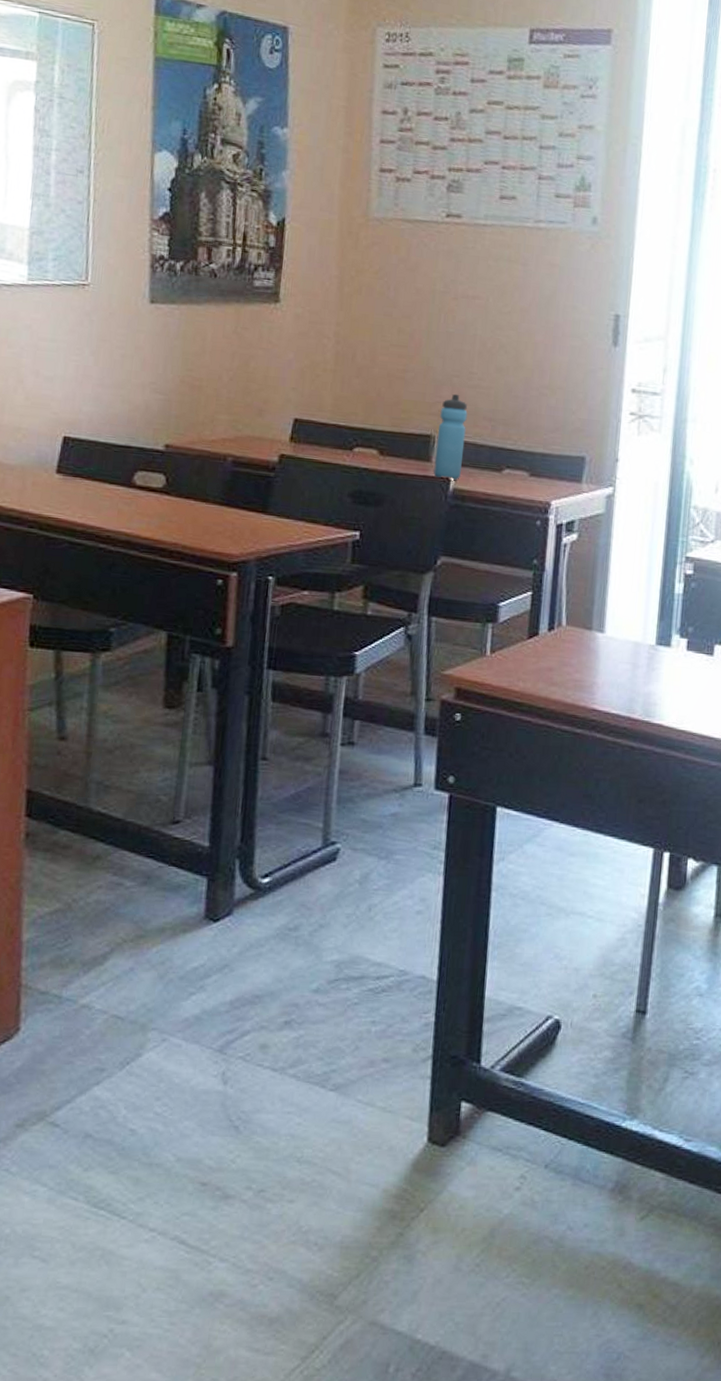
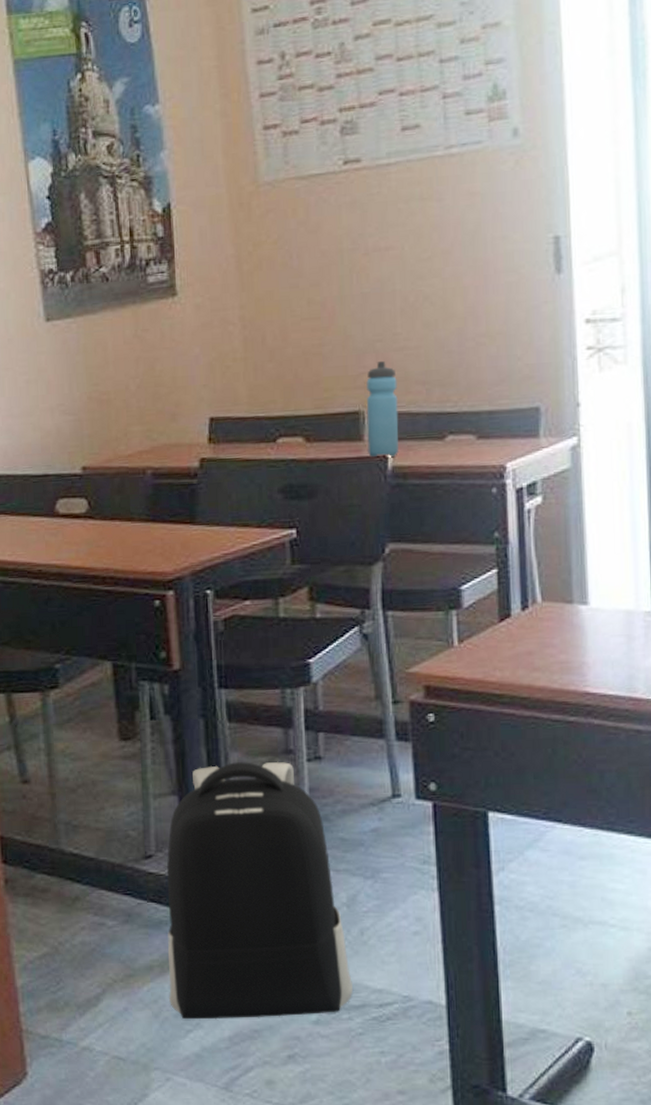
backpack: none [176,739,355,984] -> present [166,762,353,1020]

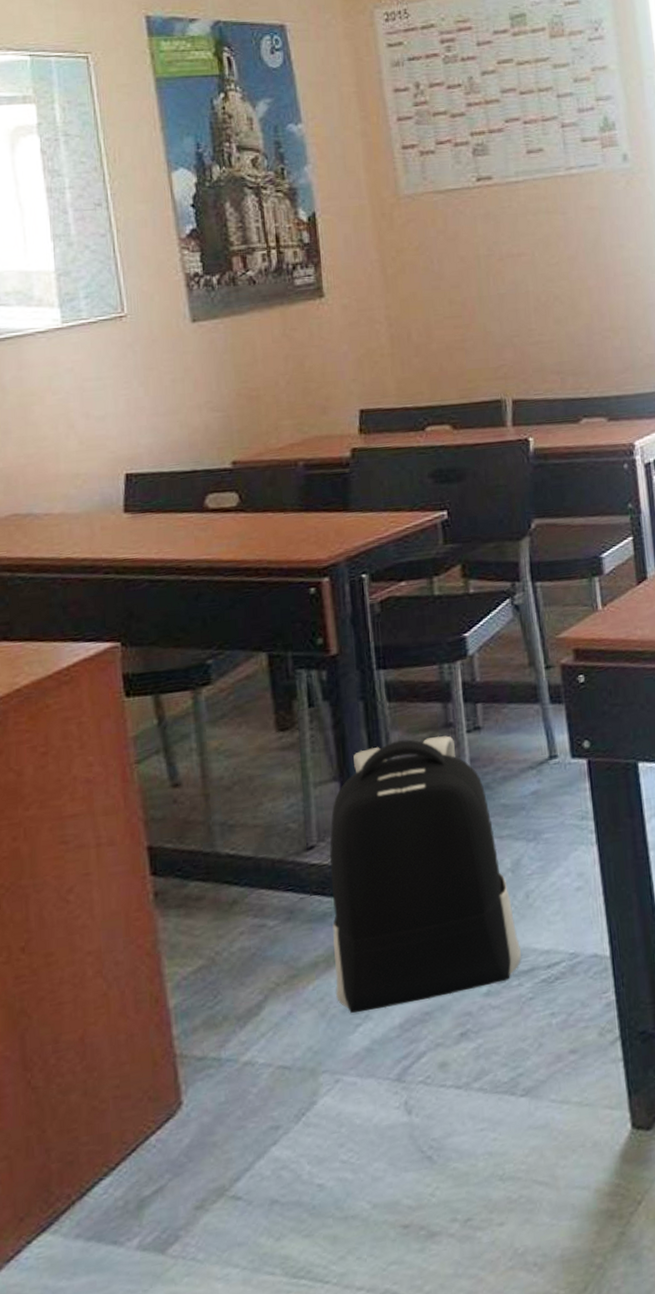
water bottle: present [366,360,399,458] -> none [506,353,539,441]

